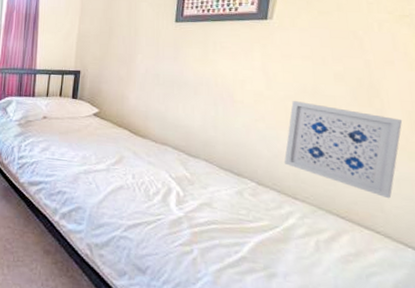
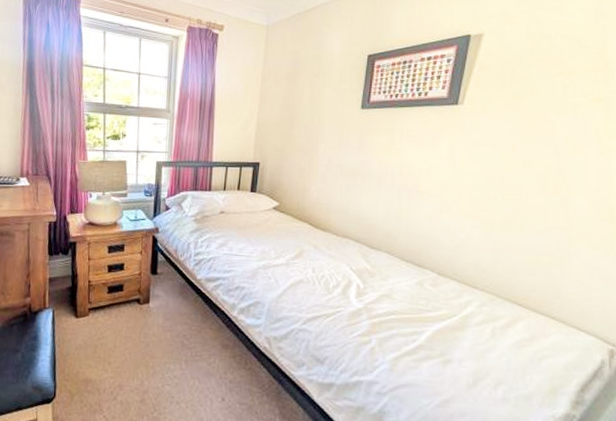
wall art: present [284,101,403,199] -> none [467,190,588,286]

